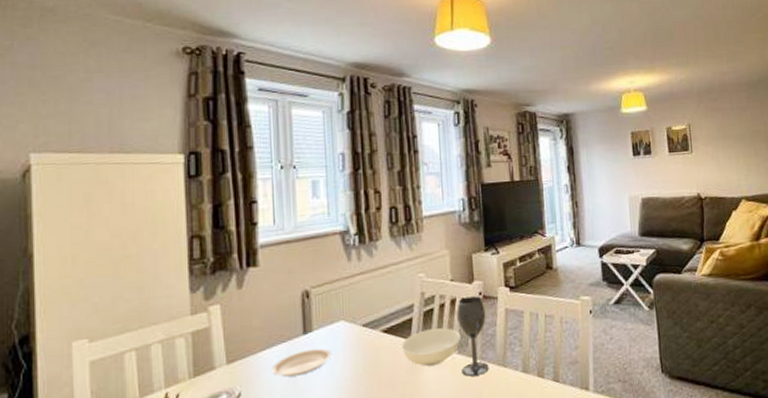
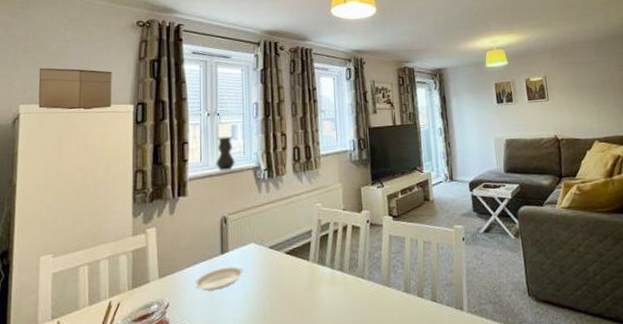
decorative box: none [53,106,154,160] -> present [38,68,112,110]
vase: none [293,194,318,237] -> present [216,136,235,172]
bowl: present [401,328,461,366] -> none [301,251,352,284]
wine glass: present [457,296,489,376] -> none [348,224,375,294]

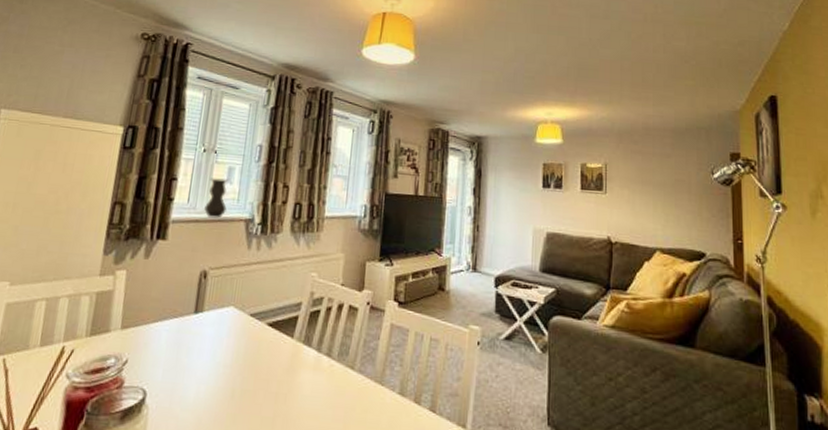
decorative box: present [38,68,112,110] -> none [20,71,106,127]
plate: present [194,266,244,291] -> none [159,329,217,354]

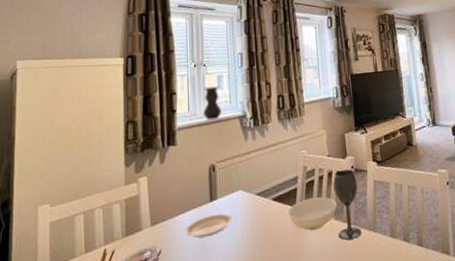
plate: none [159,329,217,354] -> present [185,213,233,238]
bowl: none [283,330,343,369] -> present [288,197,338,230]
wine glass: none [338,304,372,389] -> present [333,169,362,240]

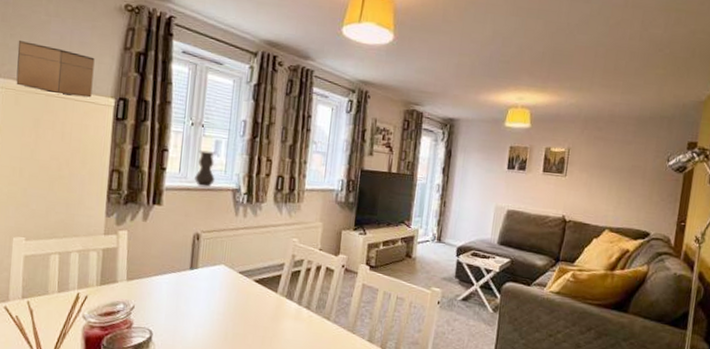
decorative box: none [34,24,103,64] -> present [16,41,95,98]
plate: present [185,213,233,238] -> none [161,282,211,303]
bowl: present [288,197,338,230] -> none [268,287,321,319]
wine glass: present [333,169,362,240] -> none [316,266,346,336]

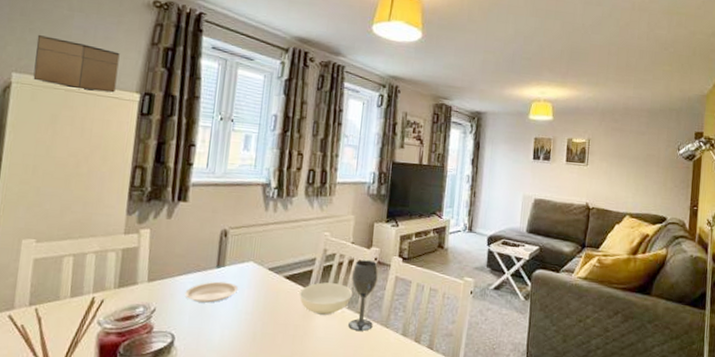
plate: none [161,282,211,303] -> present [185,281,239,303]
vase: present [195,150,215,188] -> none [223,145,245,183]
bowl: none [268,287,321,319] -> present [299,282,353,315]
wine glass: none [316,266,346,336] -> present [348,260,379,331]

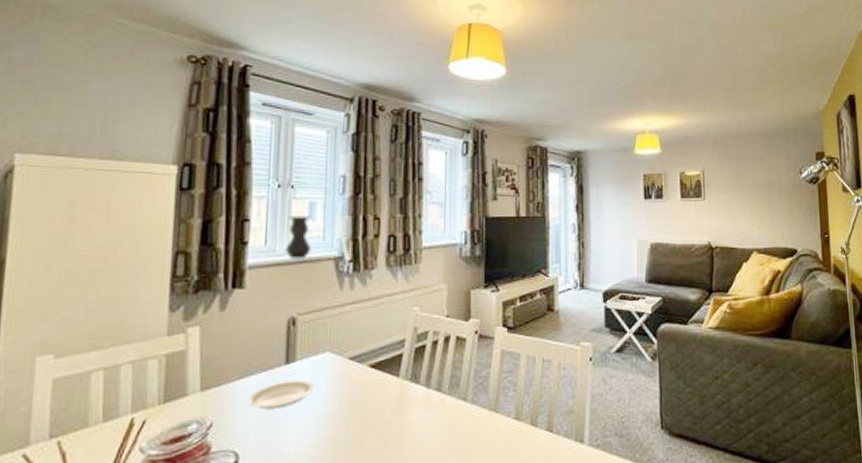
decorative box: present [33,35,120,93] -> none [42,106,150,167]
vase: none [223,145,245,183] -> present [285,216,311,260]
bowl: present [299,282,353,315] -> none [388,366,453,406]
wine glass: present [348,260,379,331] -> none [450,335,481,420]

